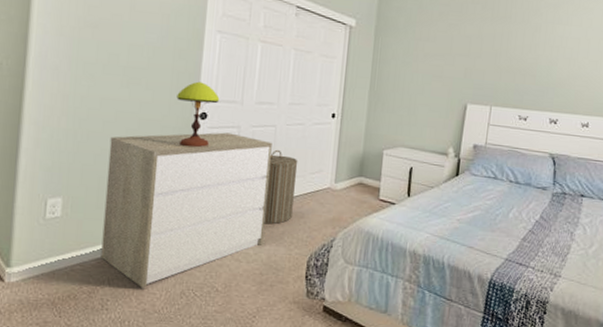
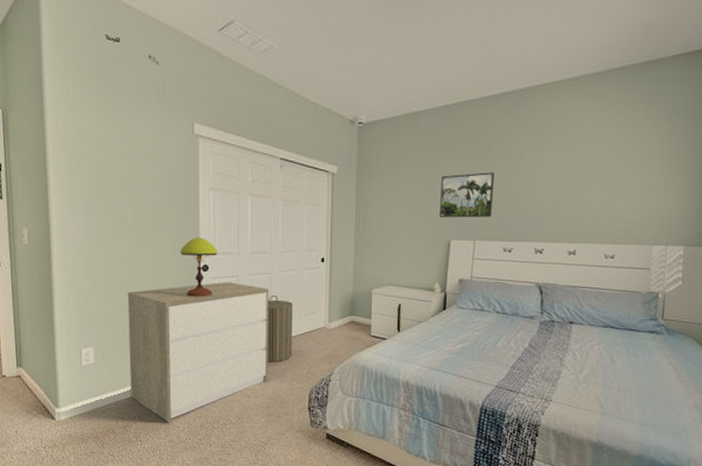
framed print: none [457,38,513,84] -> present [439,172,494,218]

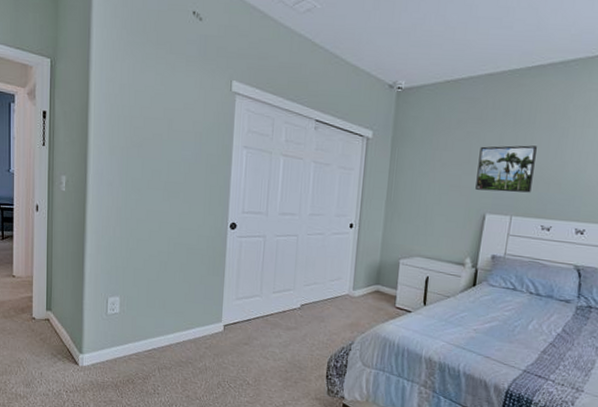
dresser: present [127,282,269,422] -> none [152,241,295,378]
table lamp: present [131,237,218,297] -> none [159,194,247,255]
laundry hamper: present [267,294,294,363] -> none [288,257,319,327]

